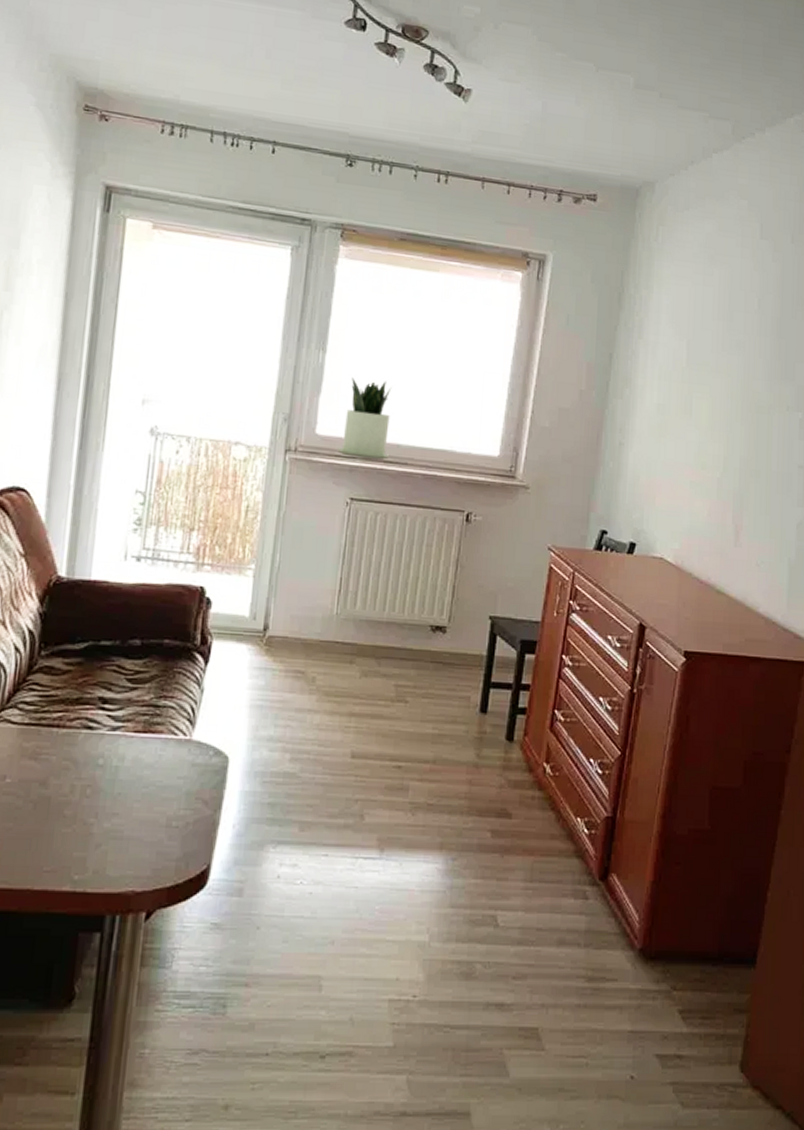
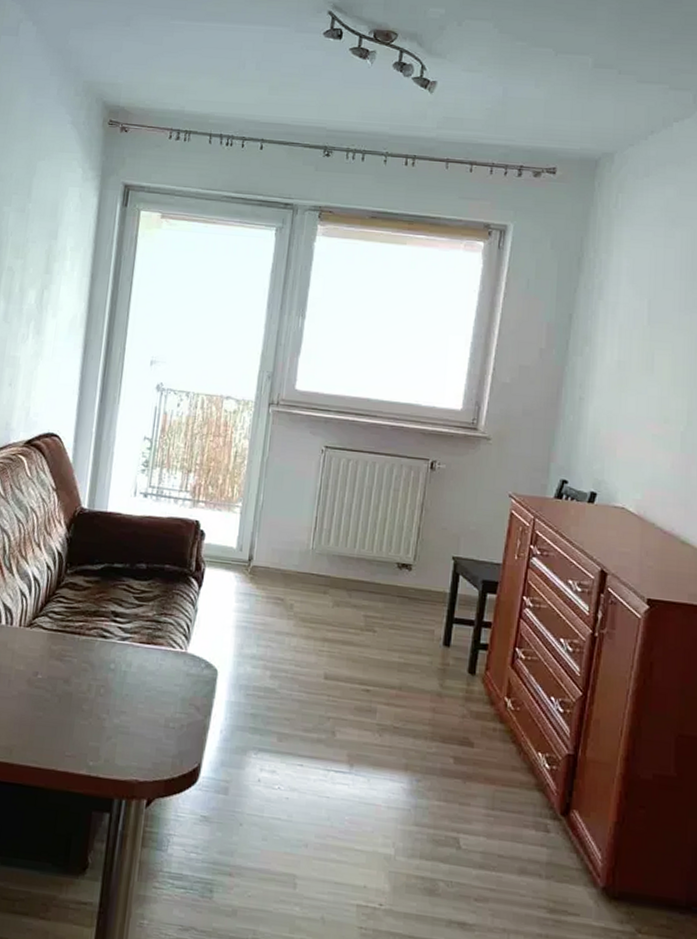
planter: present [337,377,392,460] -> none [314,340,363,413]

